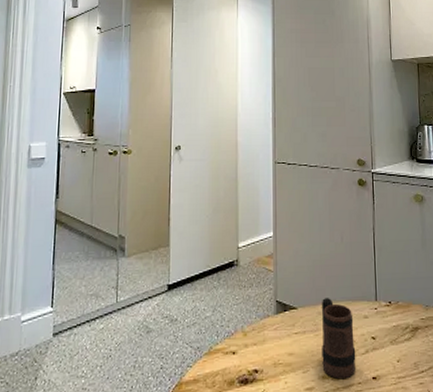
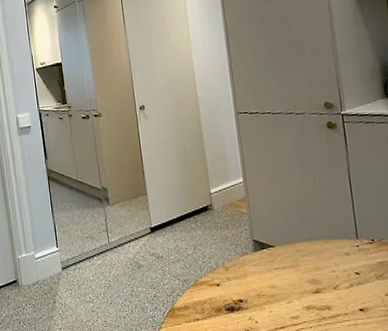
mug: present [321,298,356,380] -> none [299,237,341,310]

